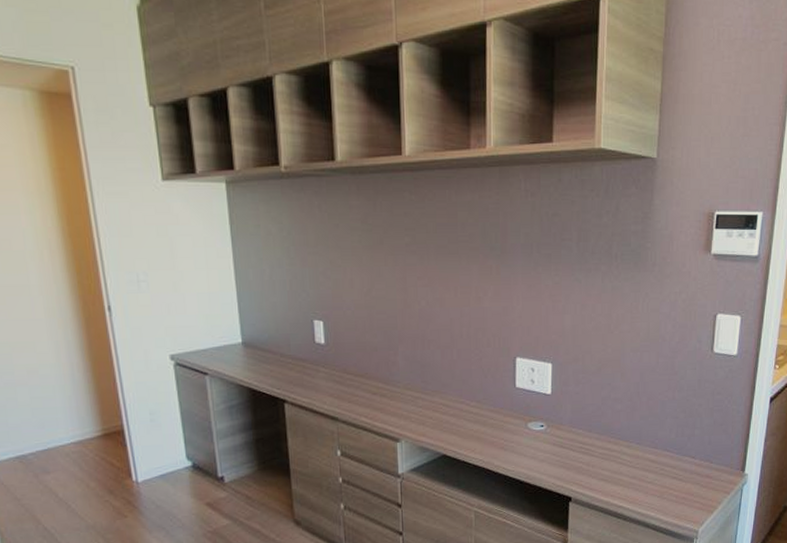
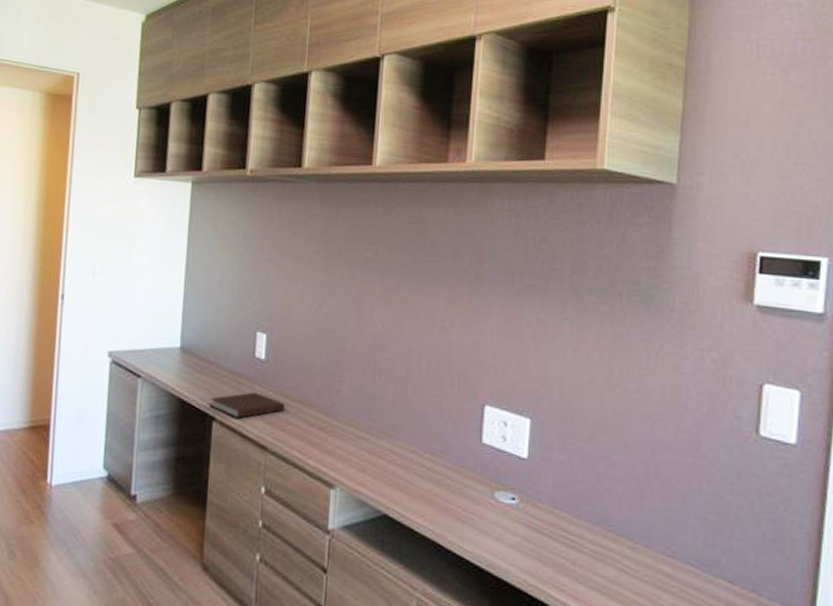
notebook: none [278,373,348,398] -> present [209,392,285,418]

